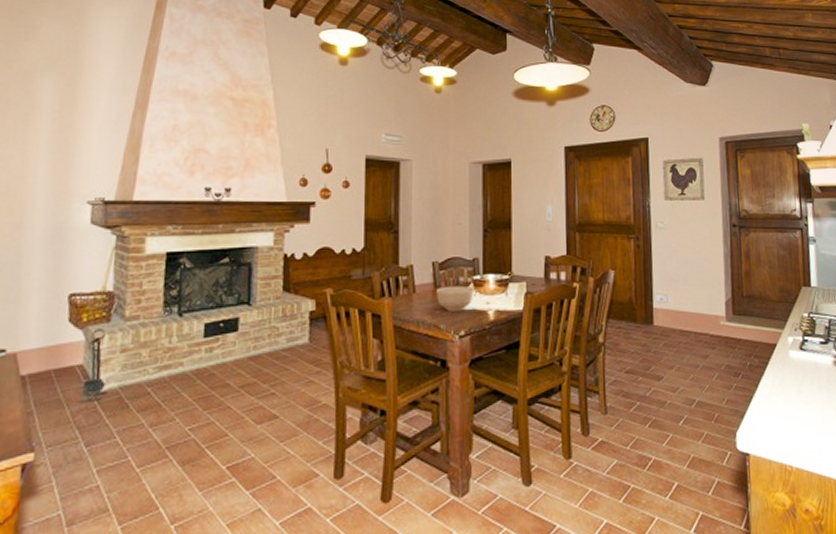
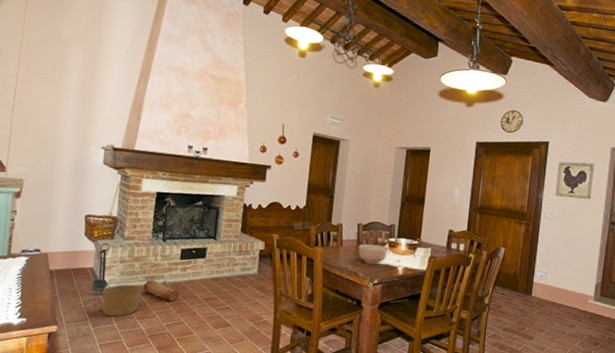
basket: none [97,381,153,429] -> present [102,284,142,317]
decorative log: none [155,368,206,396] -> present [143,279,180,302]

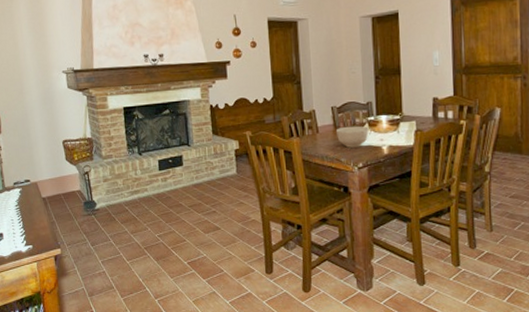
basket: present [102,284,142,317] -> none [93,202,130,234]
decorative log: present [143,279,180,302] -> none [130,193,165,213]

